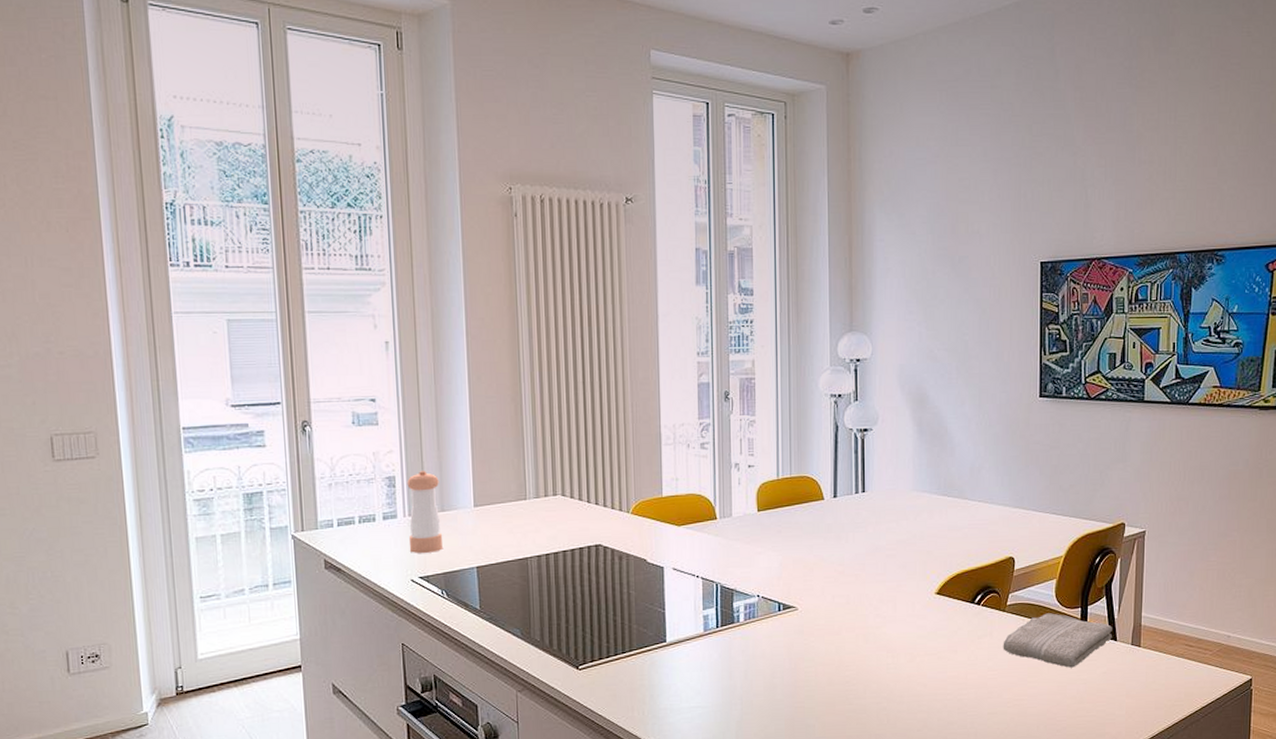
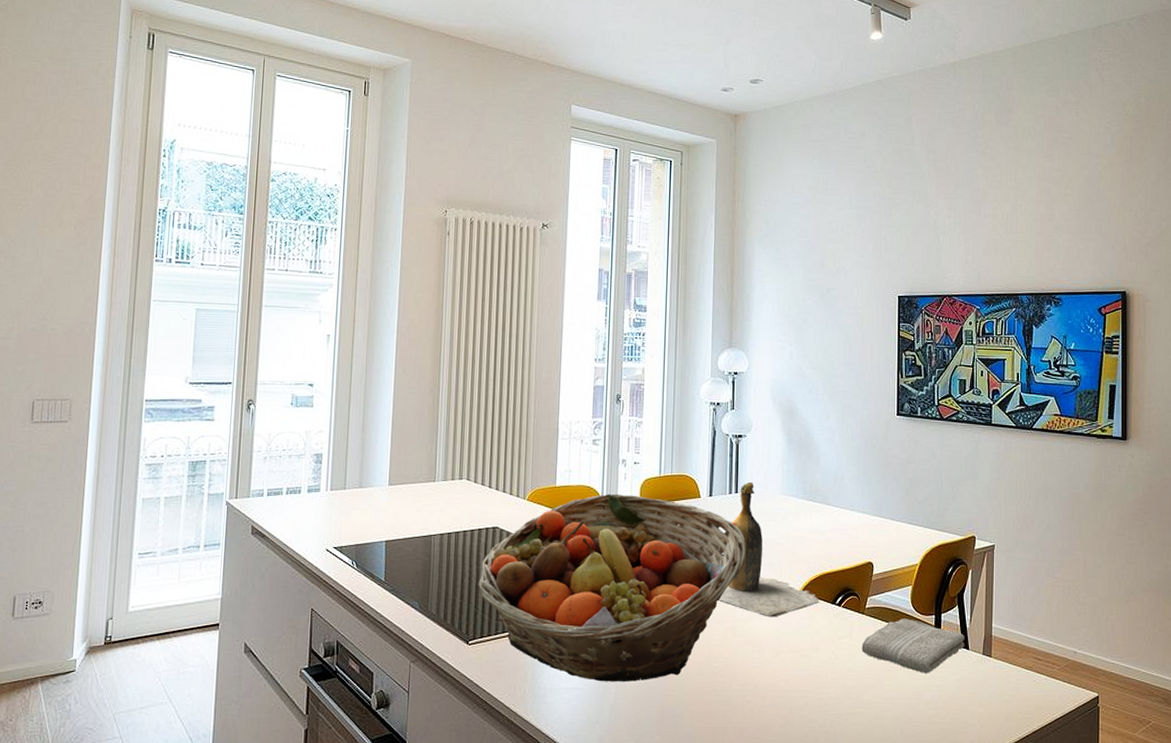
pepper shaker: present [407,471,444,553] -> none [327,450,360,525]
fruit basket: none [584,500,876,699] -> present [478,493,746,682]
wine bottle: none [848,480,957,621] -> present [718,482,820,618]

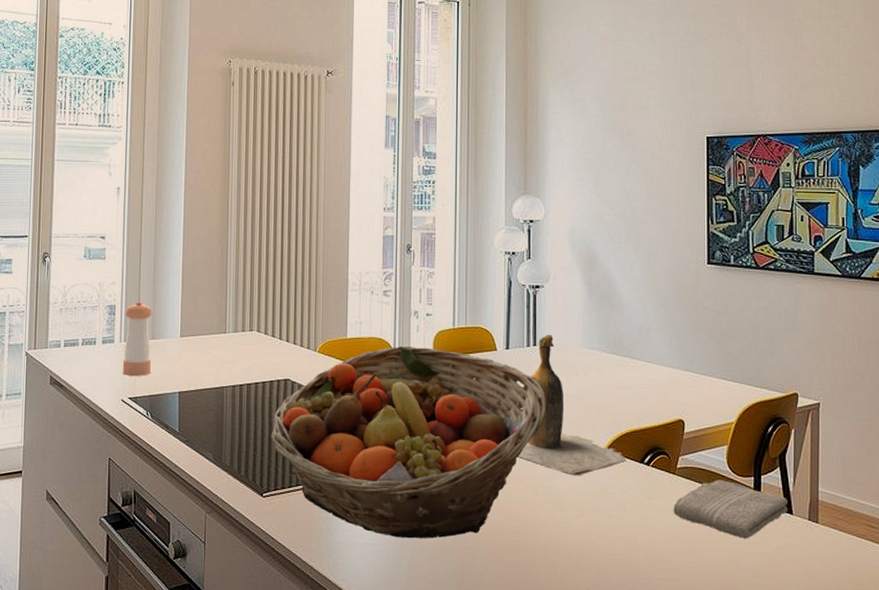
pepper shaker: none [327,450,360,525] -> present [122,302,152,376]

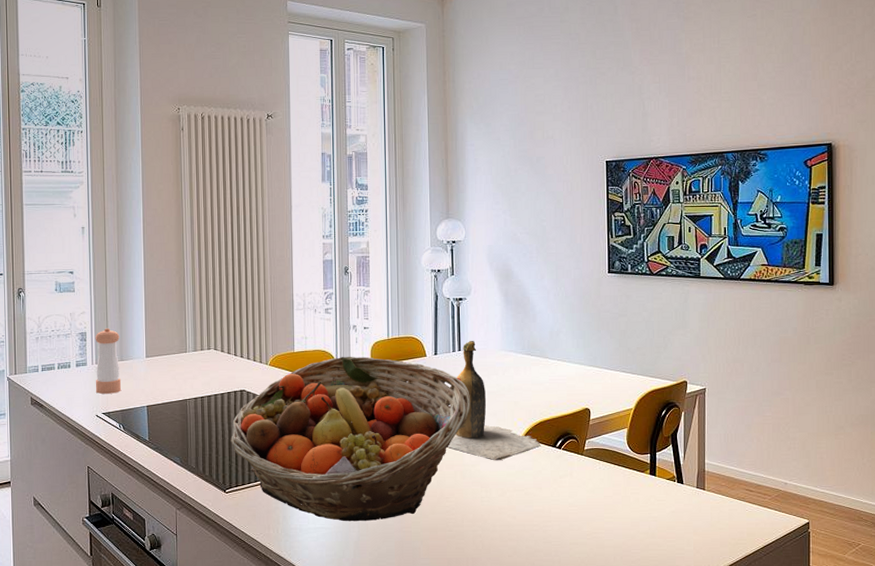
washcloth: present [673,479,788,539] -> none [582,458,679,506]

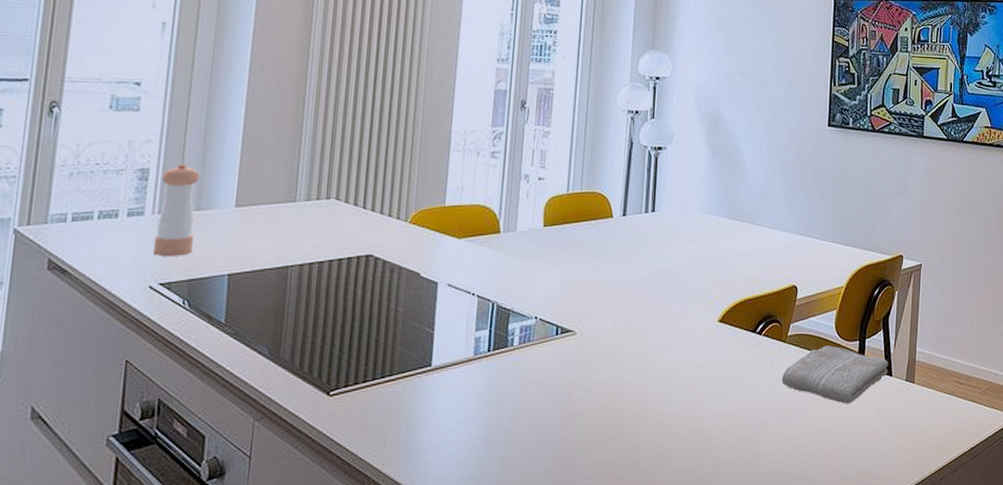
fruit basket: present [231,356,470,522] -> none [344,213,662,432]
wine bottle: present [447,341,541,461] -> none [628,200,740,350]
washcloth: none [582,458,679,506] -> present [781,345,888,404]

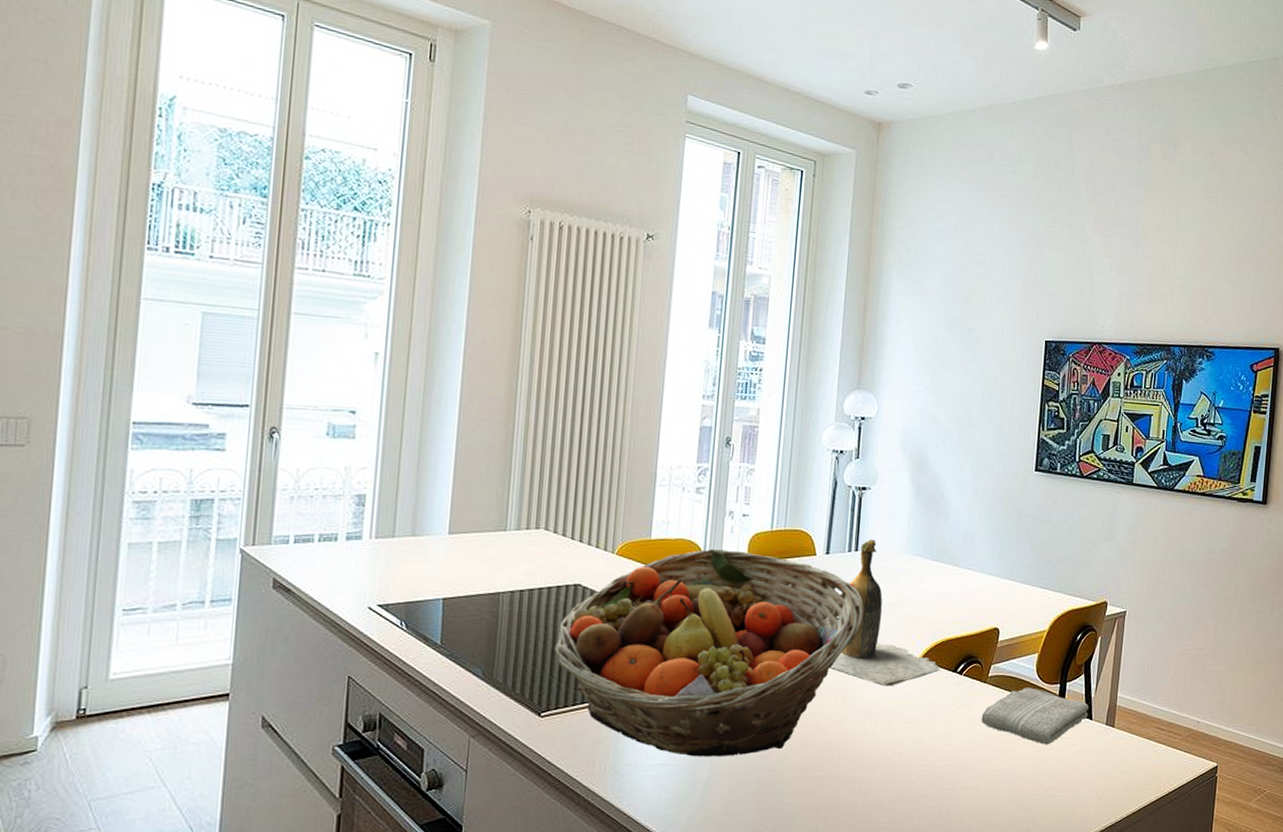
pepper shaker: present [152,164,200,256] -> none [370,491,414,579]
fruit basket: none [344,213,662,432] -> present [554,548,864,757]
wine bottle: none [628,200,740,350] -> present [830,540,940,687]

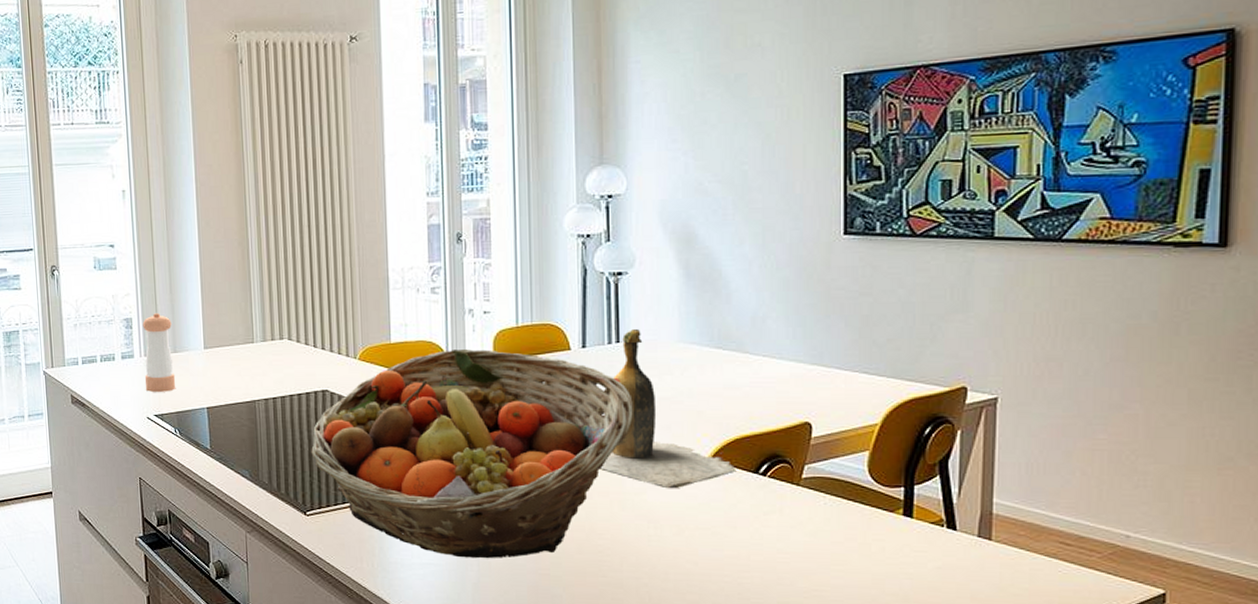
pepper shaker: none [370,491,414,579] -> present [142,313,176,392]
washcloth: present [981,687,1089,745] -> none [797,491,950,558]

